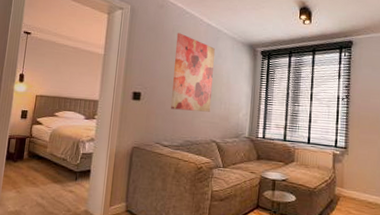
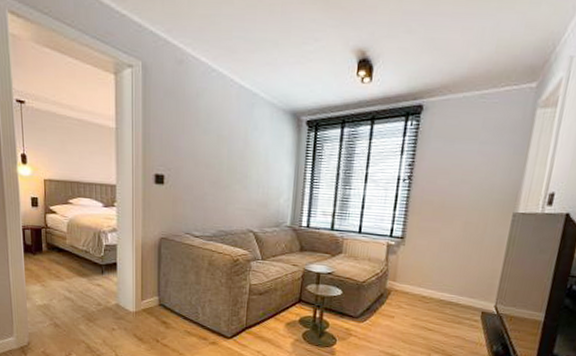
wall art: present [171,33,215,112] -> none [200,98,250,198]

